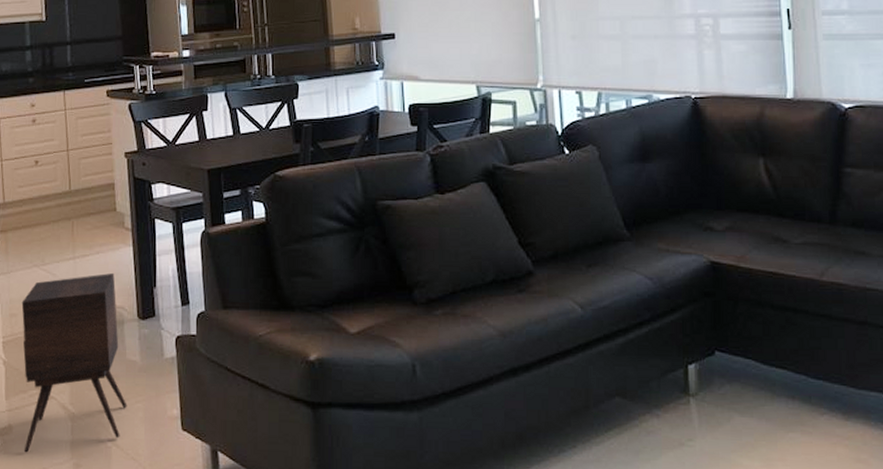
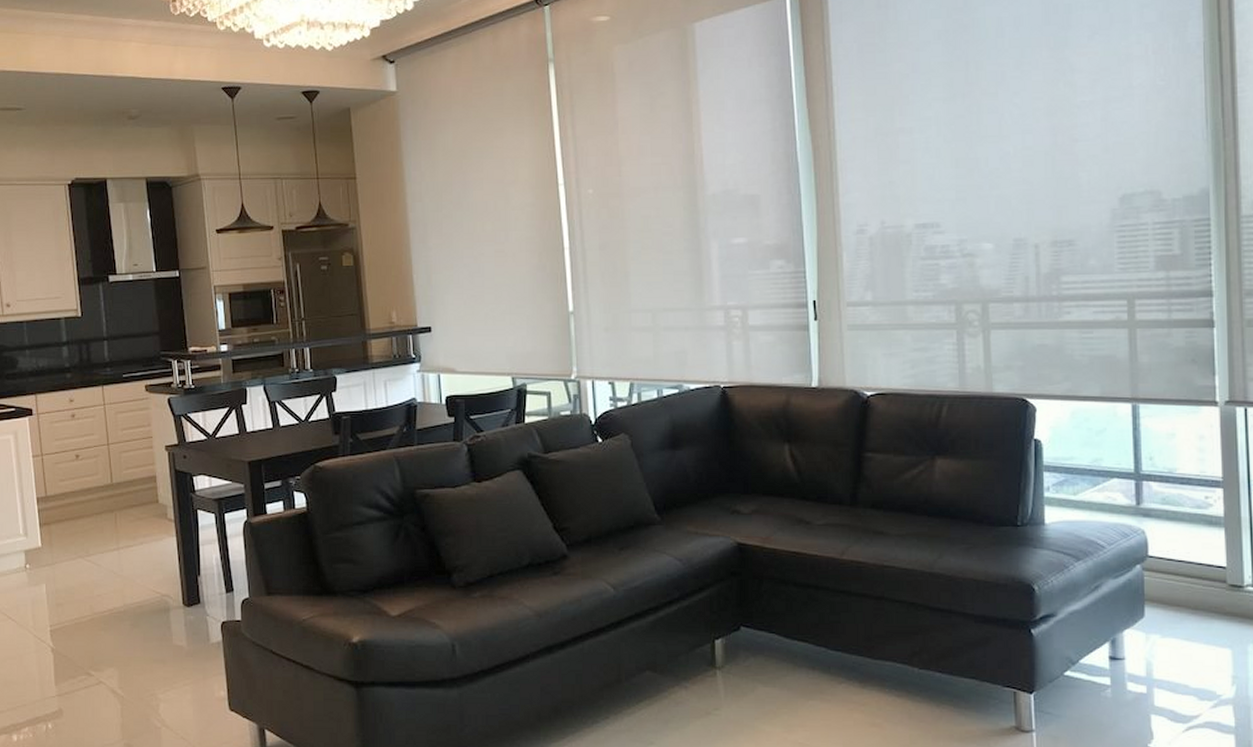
side table: present [21,273,127,453] -> none [67,563,175,735]

